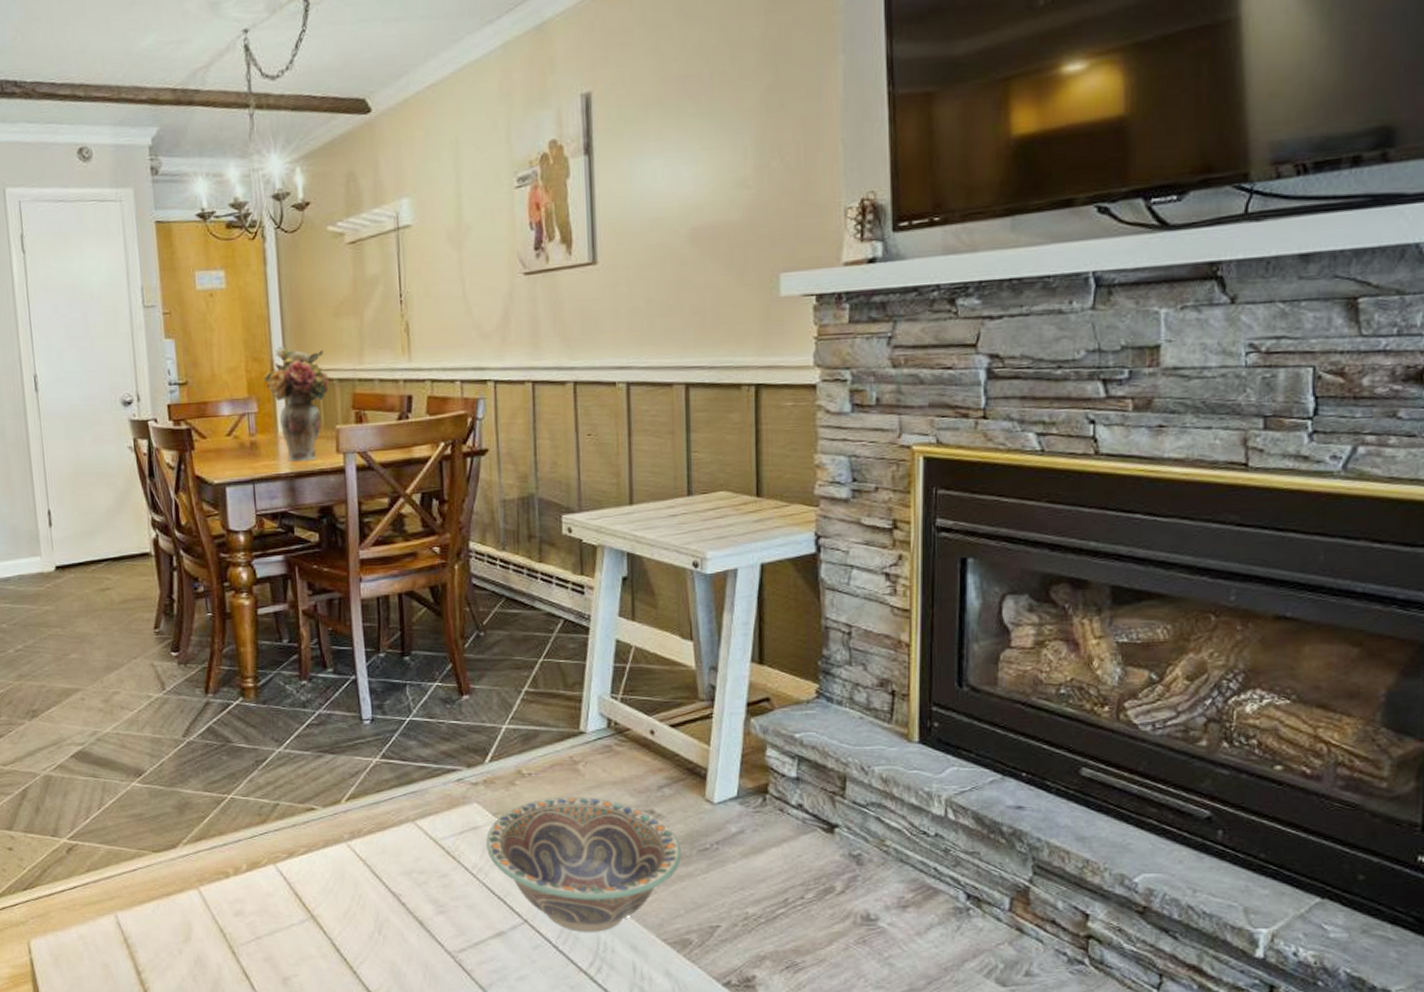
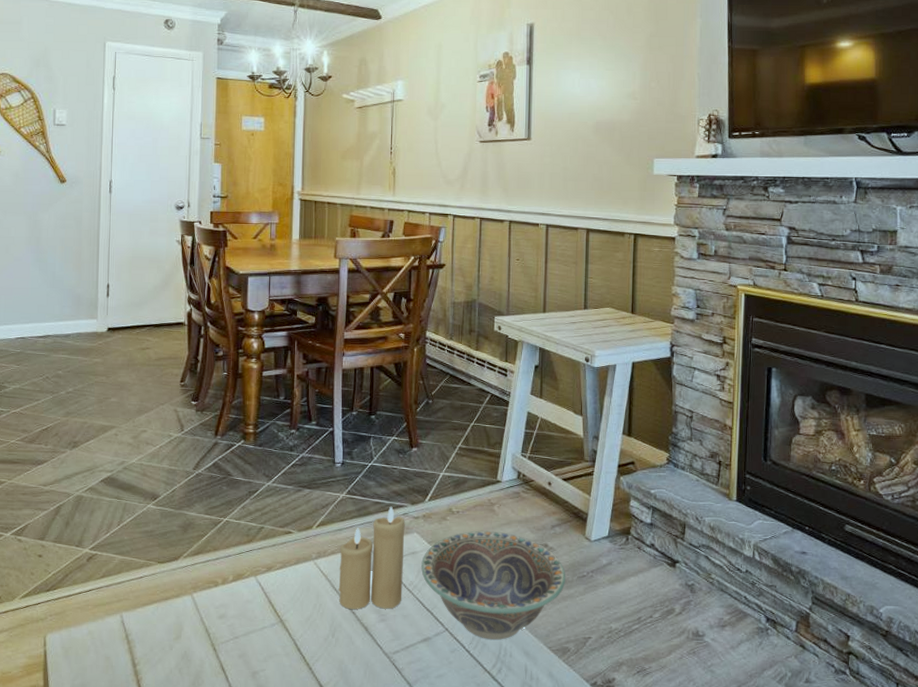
flower arrangement: present [263,347,329,463] -> none [285,177,334,263]
candle: none [378,771,465,900] -> present [338,506,405,609]

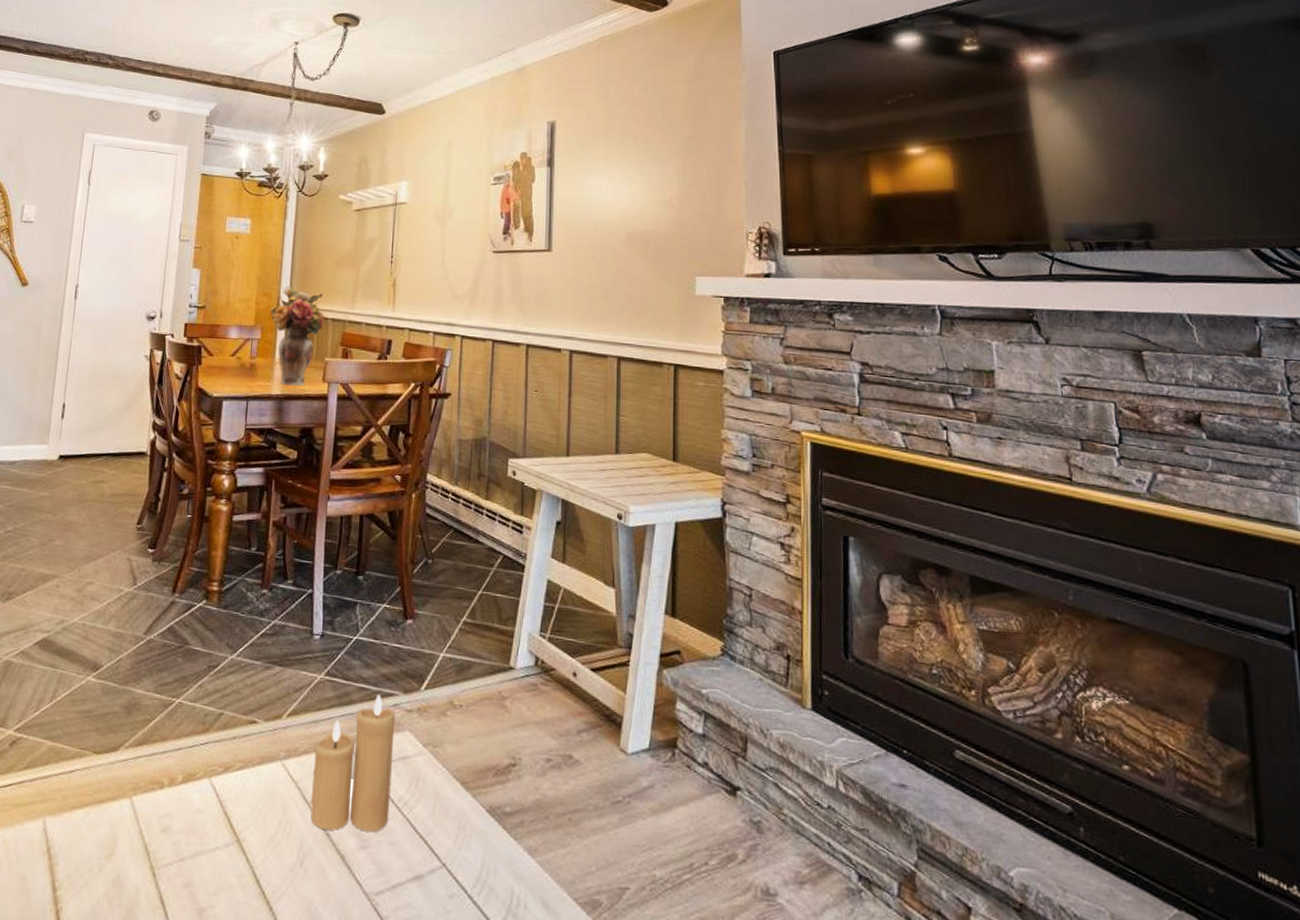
flower arrangement: none [285,177,334,263] -> present [269,287,325,387]
decorative bowl: present [421,530,566,640] -> none [414,732,596,884]

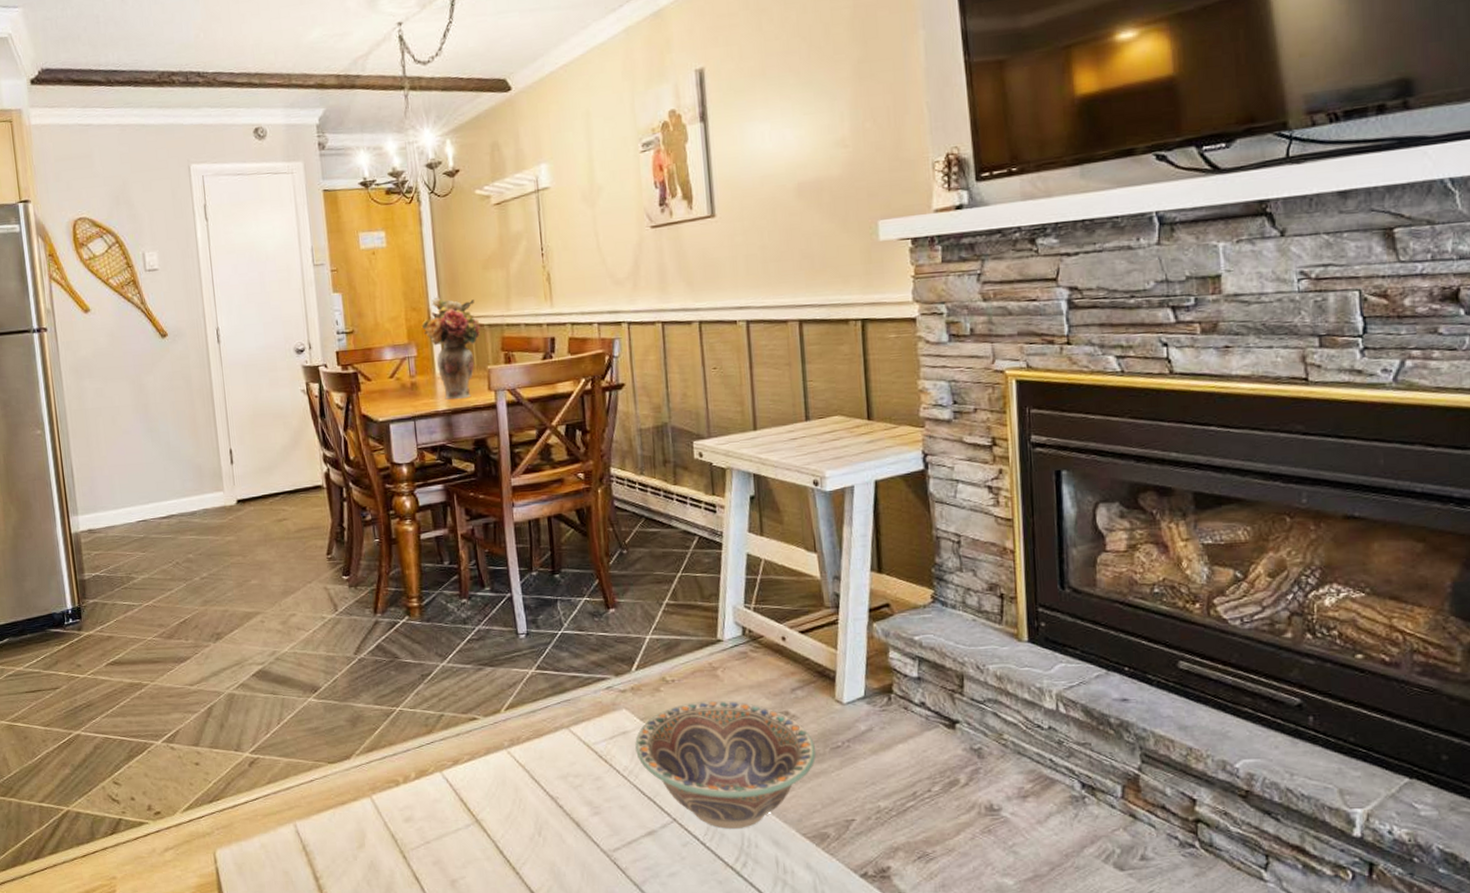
candle: present [310,694,396,832] -> none [535,680,617,803]
decorative bowl: none [414,732,596,884] -> present [635,700,817,829]

